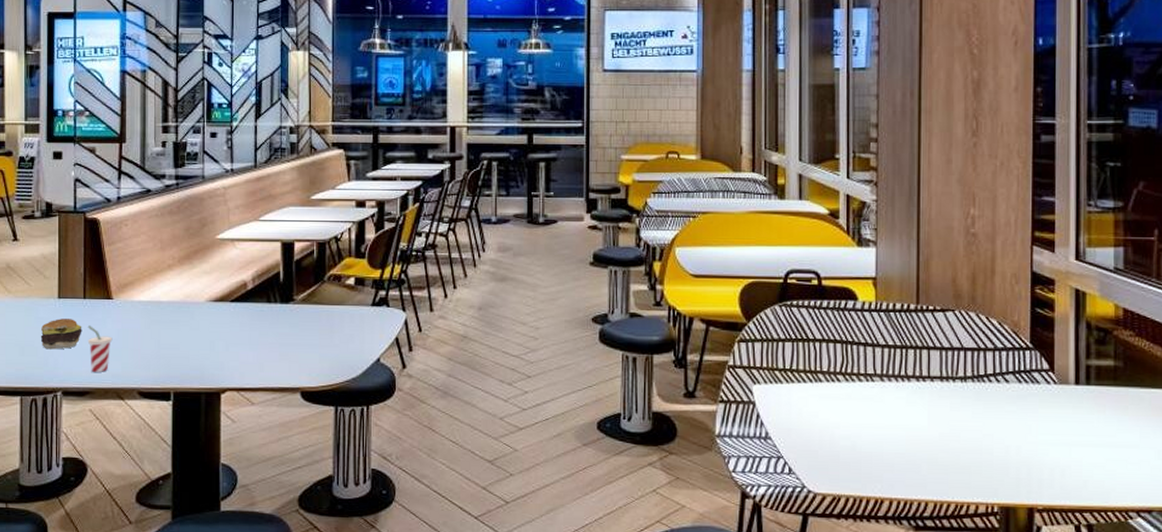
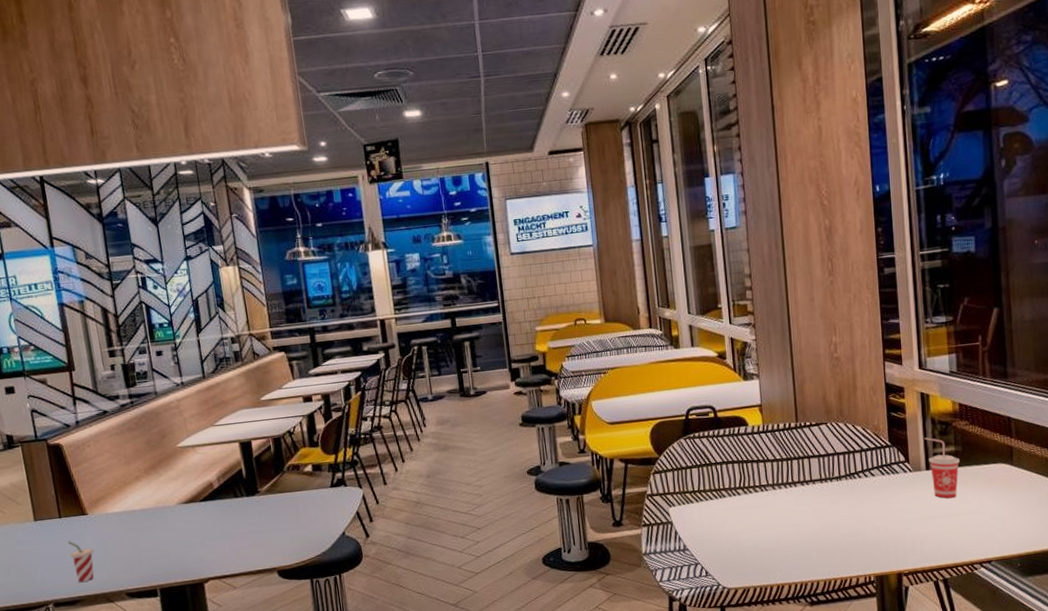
burger: present [40,318,82,350] -> none [22,537,64,569]
beverage cup: none [1076,345,1120,424] -> present [924,437,961,499]

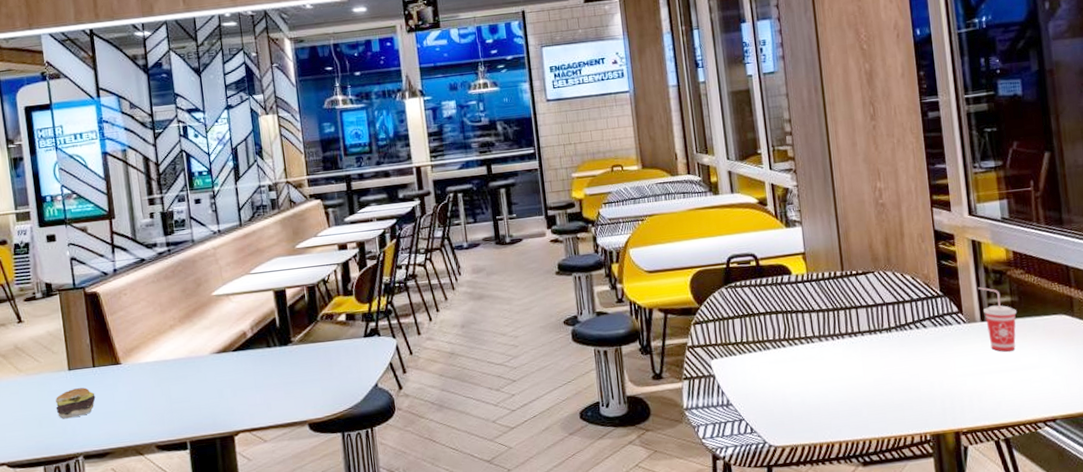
burger: none [22,537,64,569] -> present [55,387,96,419]
beverage cup: present [67,541,94,582] -> none [100,391,126,434]

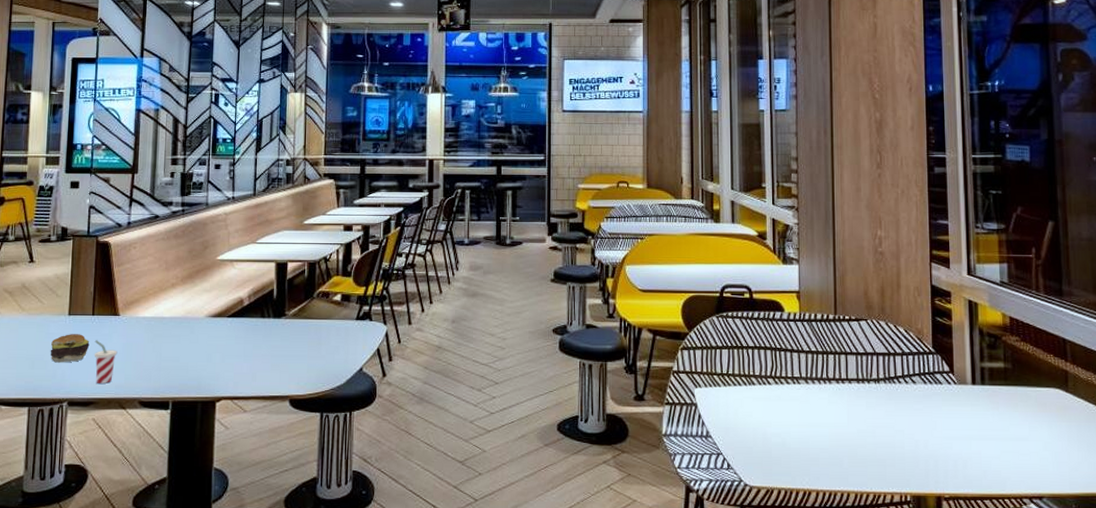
beverage cup: none [100,391,126,434] -> present [94,340,118,383]
beverage cup: present [978,287,1017,352] -> none [971,349,1010,419]

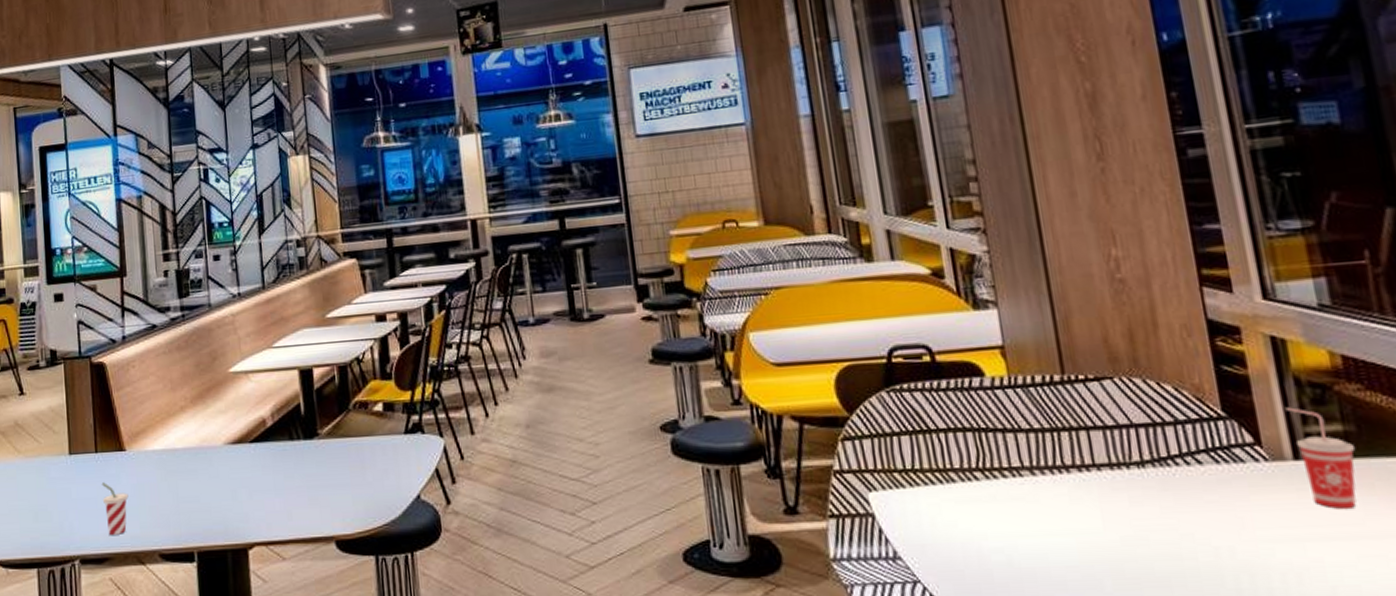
burger: present [50,334,90,363] -> none [53,476,97,513]
beverage cup: none [971,349,1010,419] -> present [1285,407,1357,509]

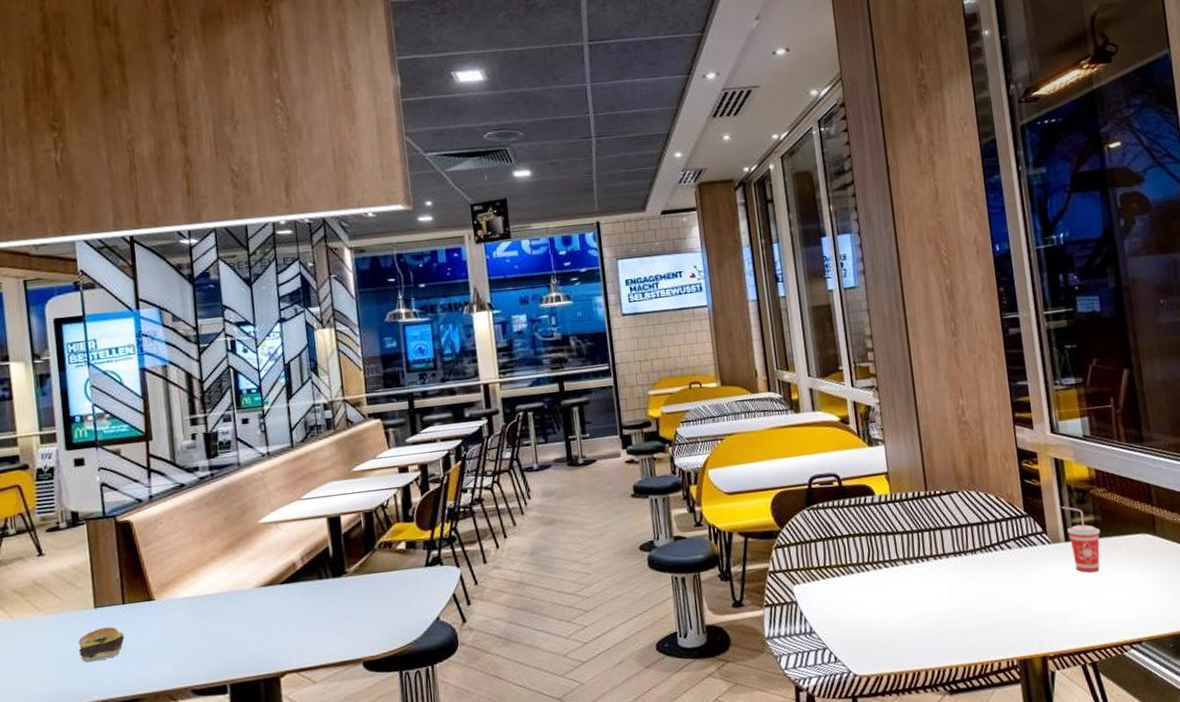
burger: none [53,476,97,513] -> present [78,627,125,663]
beverage cup: present [101,482,129,535] -> none [129,630,159,678]

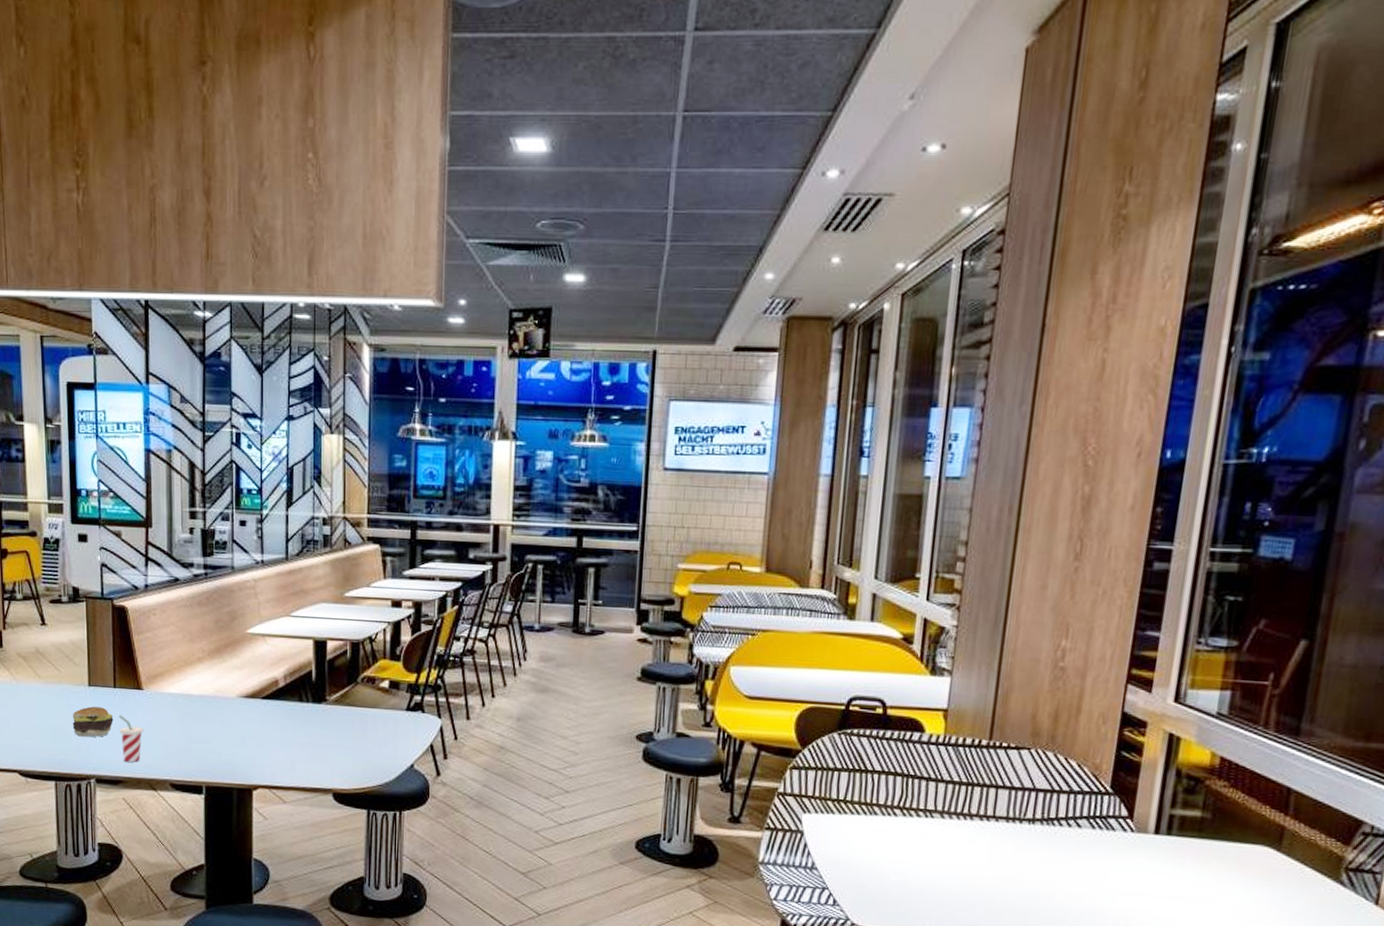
beverage cup: none [129,630,159,678] -> present [118,715,144,762]
beverage cup: present [1061,506,1101,573] -> none [1158,792,1206,877]

